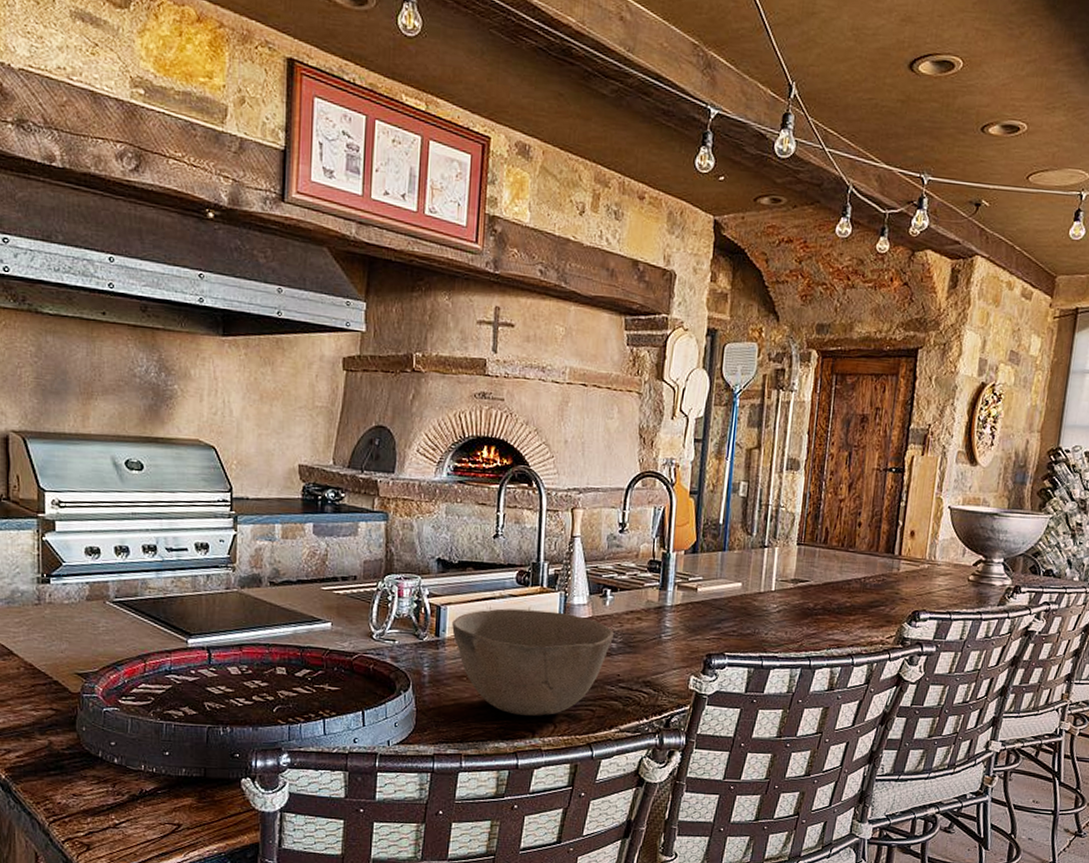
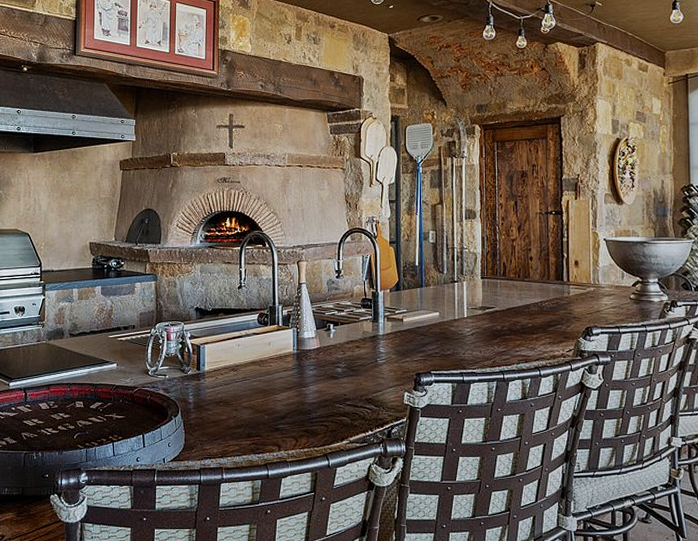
bowl: present [452,608,613,716] -> none [210,345,338,432]

